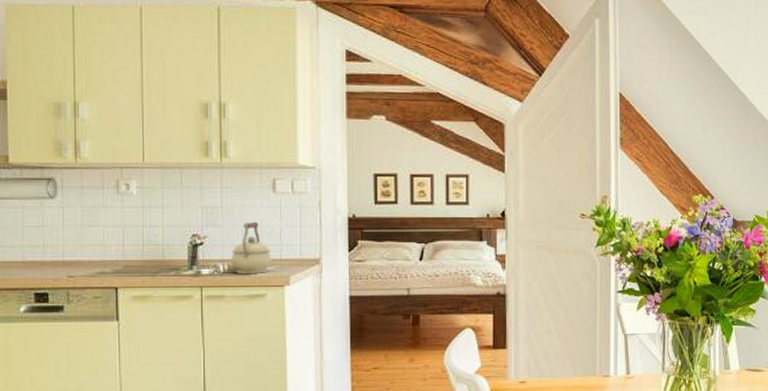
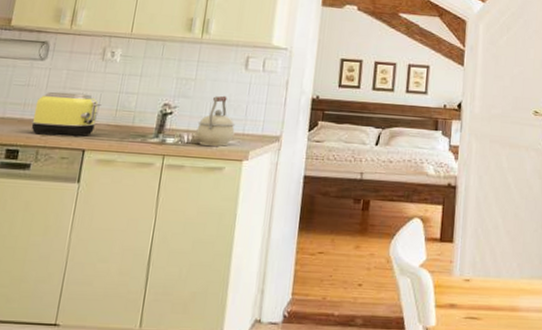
toaster: none [55,230,126,276] -> present [31,91,101,137]

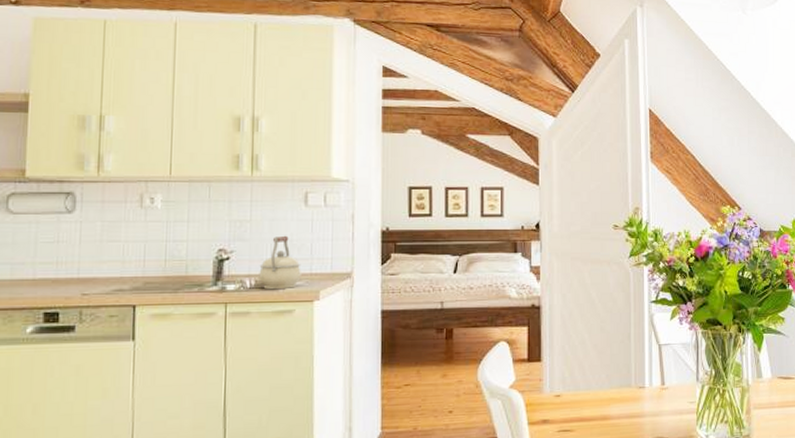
toaster: present [31,91,101,137] -> none [69,246,147,294]

